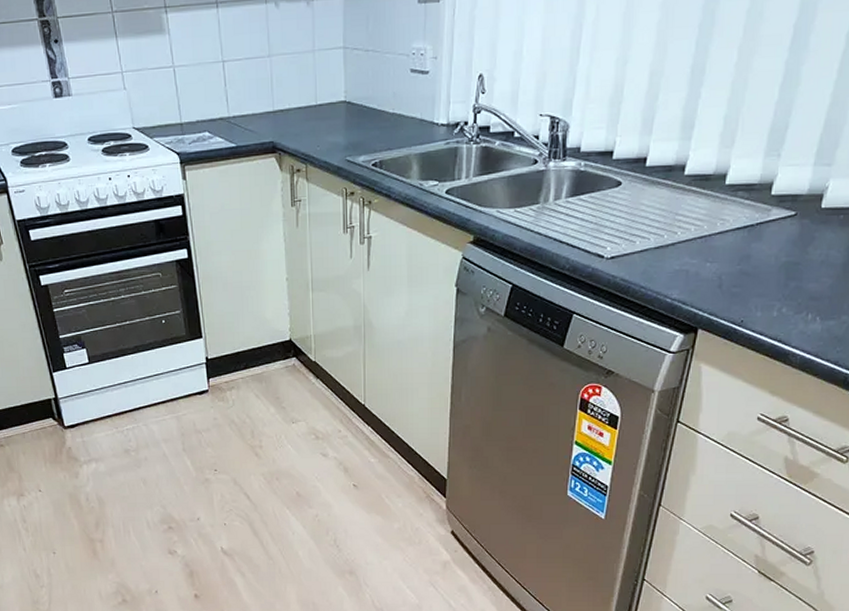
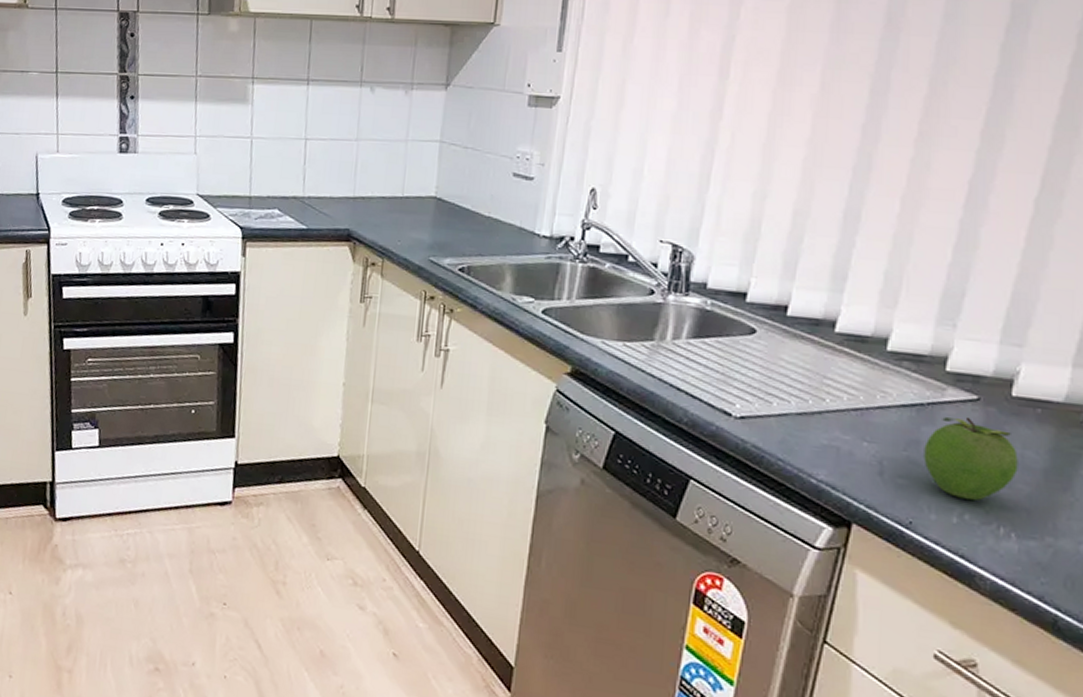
fruit: none [753,230,824,296] -> present [924,416,1018,501]

